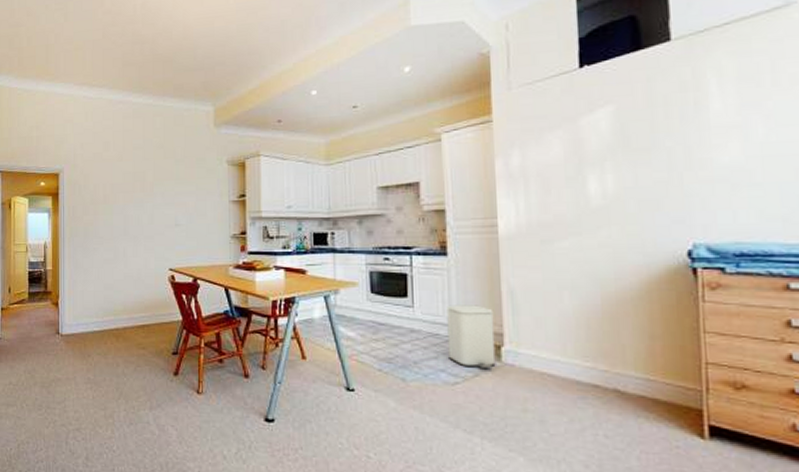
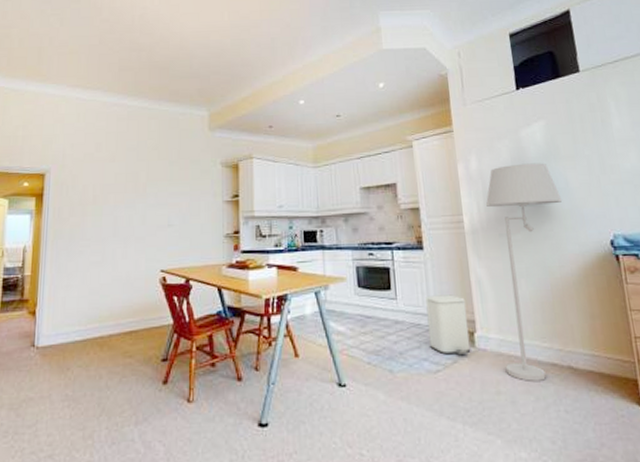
floor lamp: none [528,157,628,402] -> present [486,163,563,381]

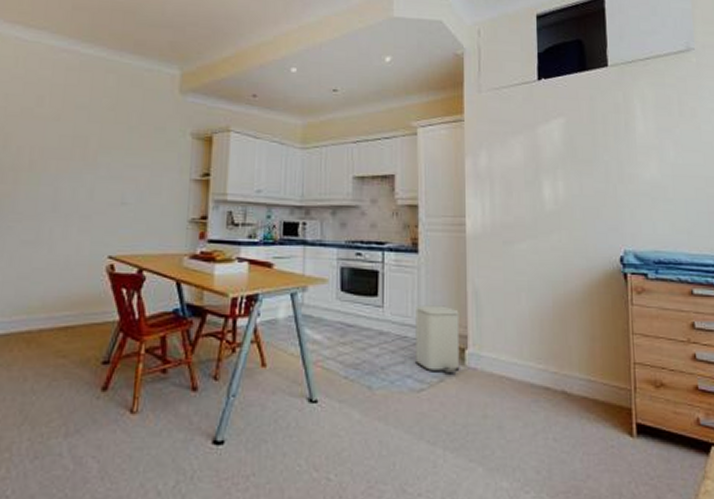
floor lamp: present [486,163,563,381] -> none [492,164,575,405]

